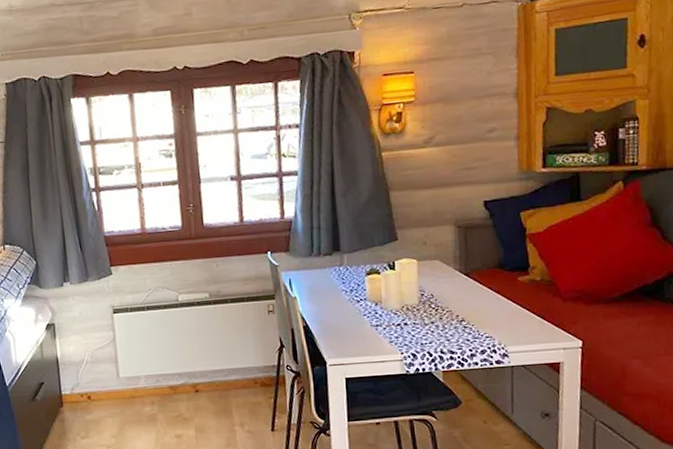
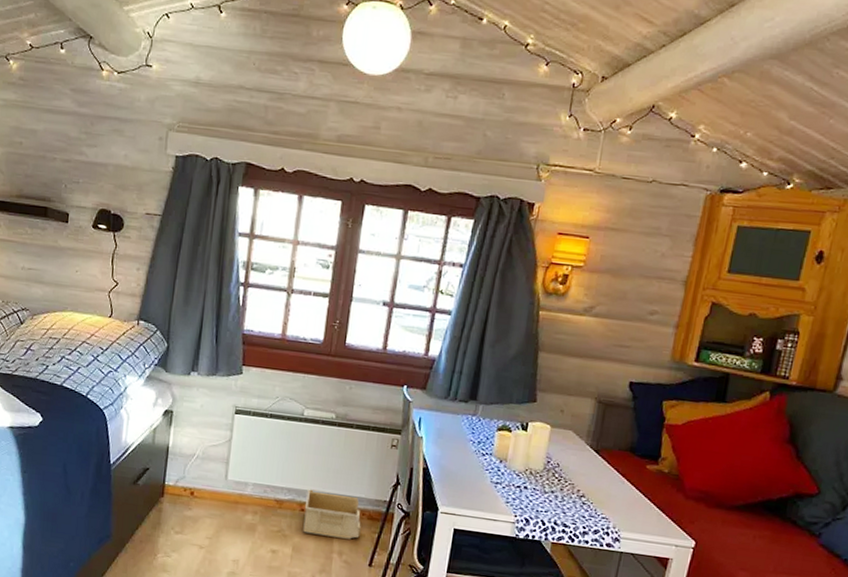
storage bin: none [197,367,257,412] -> present [303,489,361,539]

